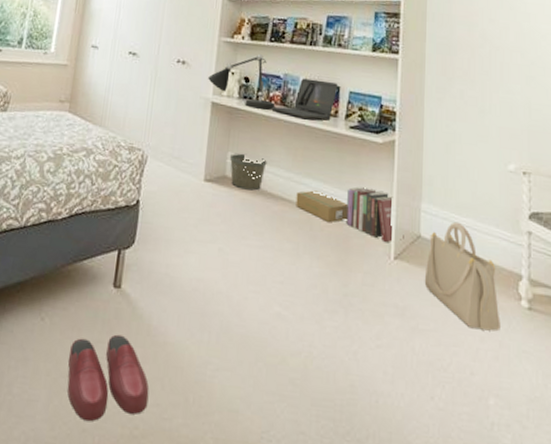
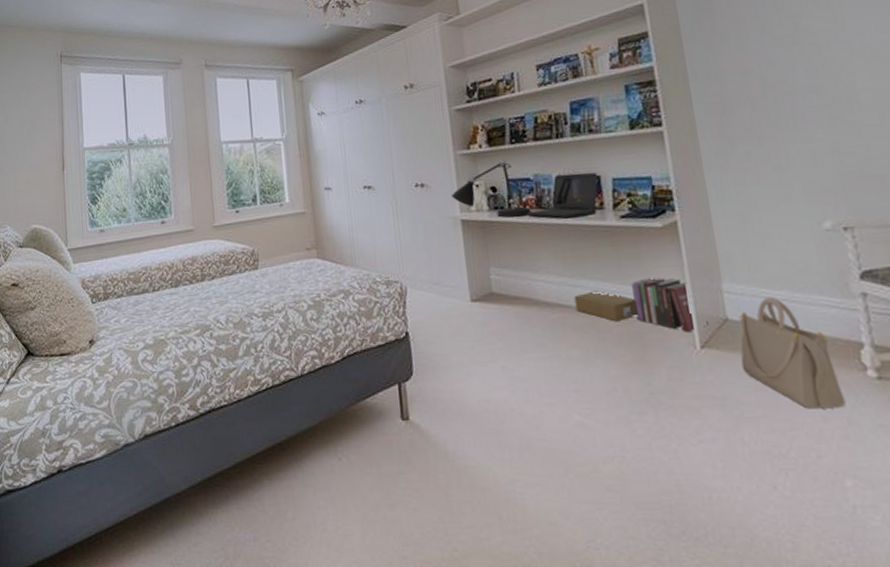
slippers: present [67,334,149,422] -> none [373,464,462,549]
basket: present [230,154,266,191] -> none [493,268,534,303]

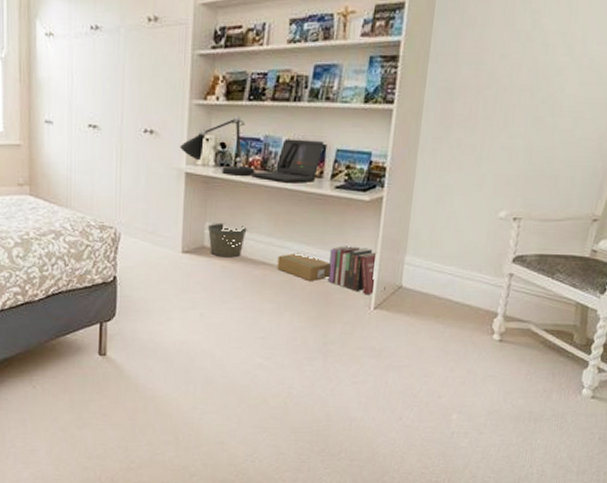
basket: none [493,268,534,303] -> present [208,224,246,258]
handbag: present [738,296,846,409] -> none [401,270,473,362]

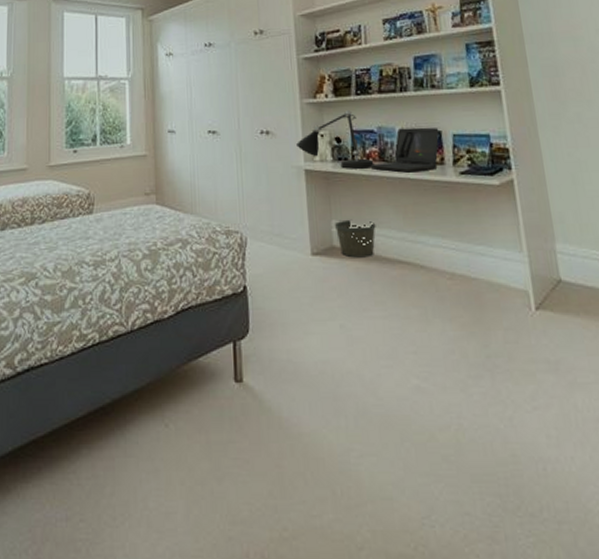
box: present [277,253,331,282] -> none [414,247,476,281]
books: present [328,246,386,294] -> none [470,236,543,292]

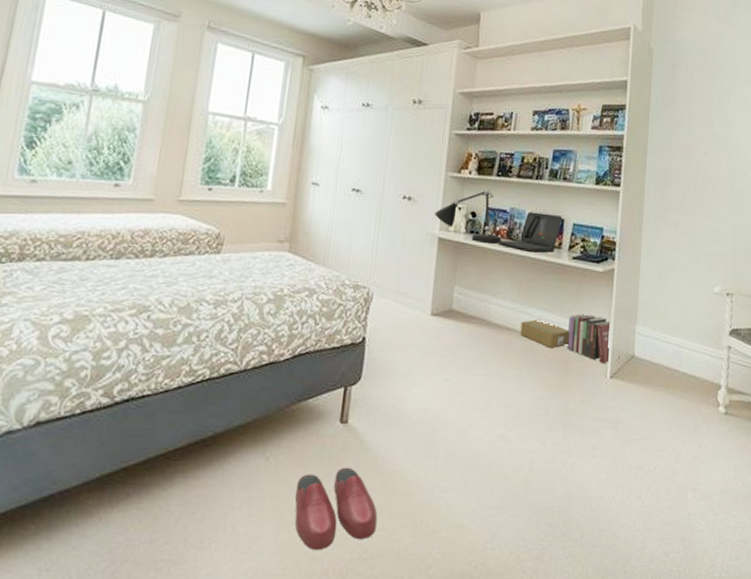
slippers: none [201,432,293,529] -> present [295,467,378,551]
basket: present [335,221,375,258] -> none [457,288,492,322]
box: none [414,247,476,281] -> present [520,319,570,349]
books: none [470,236,543,292] -> present [567,314,620,363]

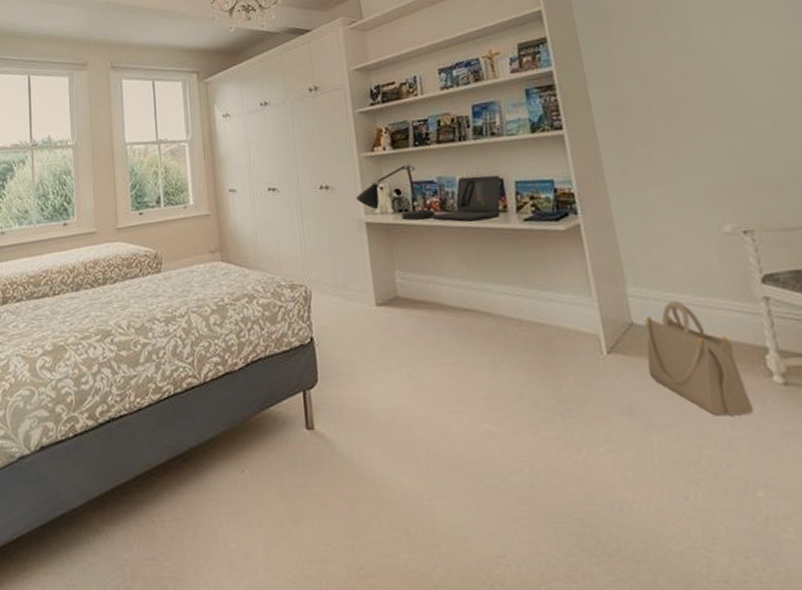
slippers: present [295,467,378,551] -> none [277,476,369,568]
box: present [520,319,570,349] -> none [479,294,544,327]
books: present [567,314,620,363] -> none [537,281,614,336]
handbag: none [636,341,701,435] -> present [644,300,754,416]

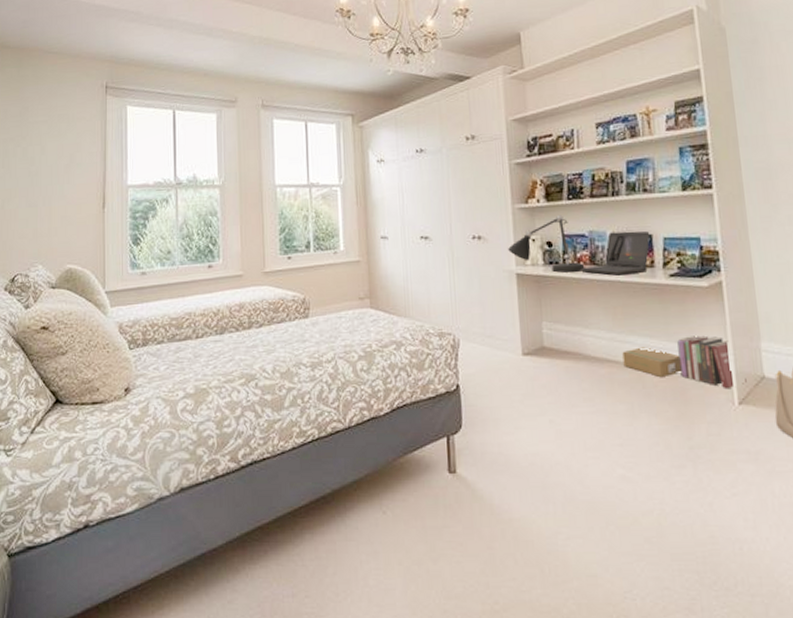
box: none [479,294,544,327] -> present [622,347,682,378]
books: none [537,281,614,336] -> present [677,335,747,388]

